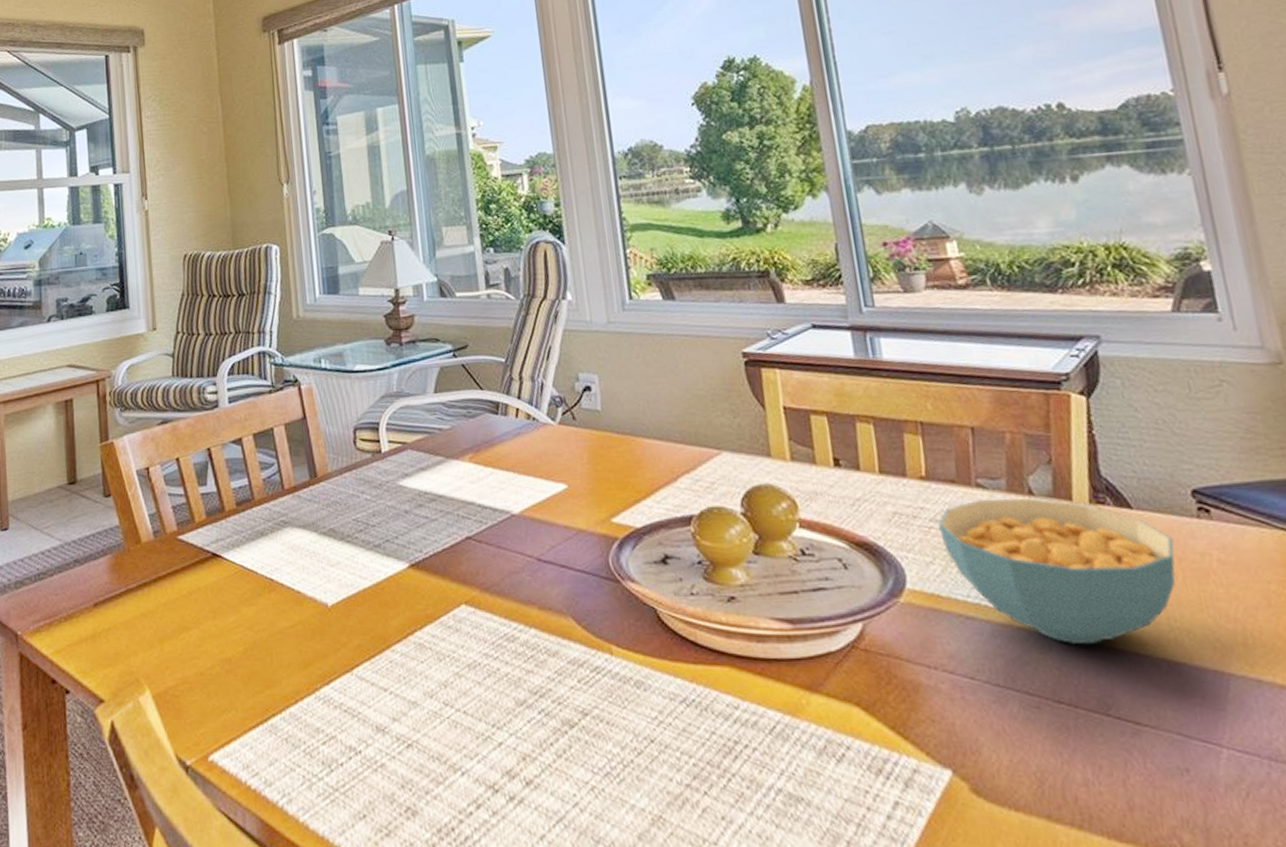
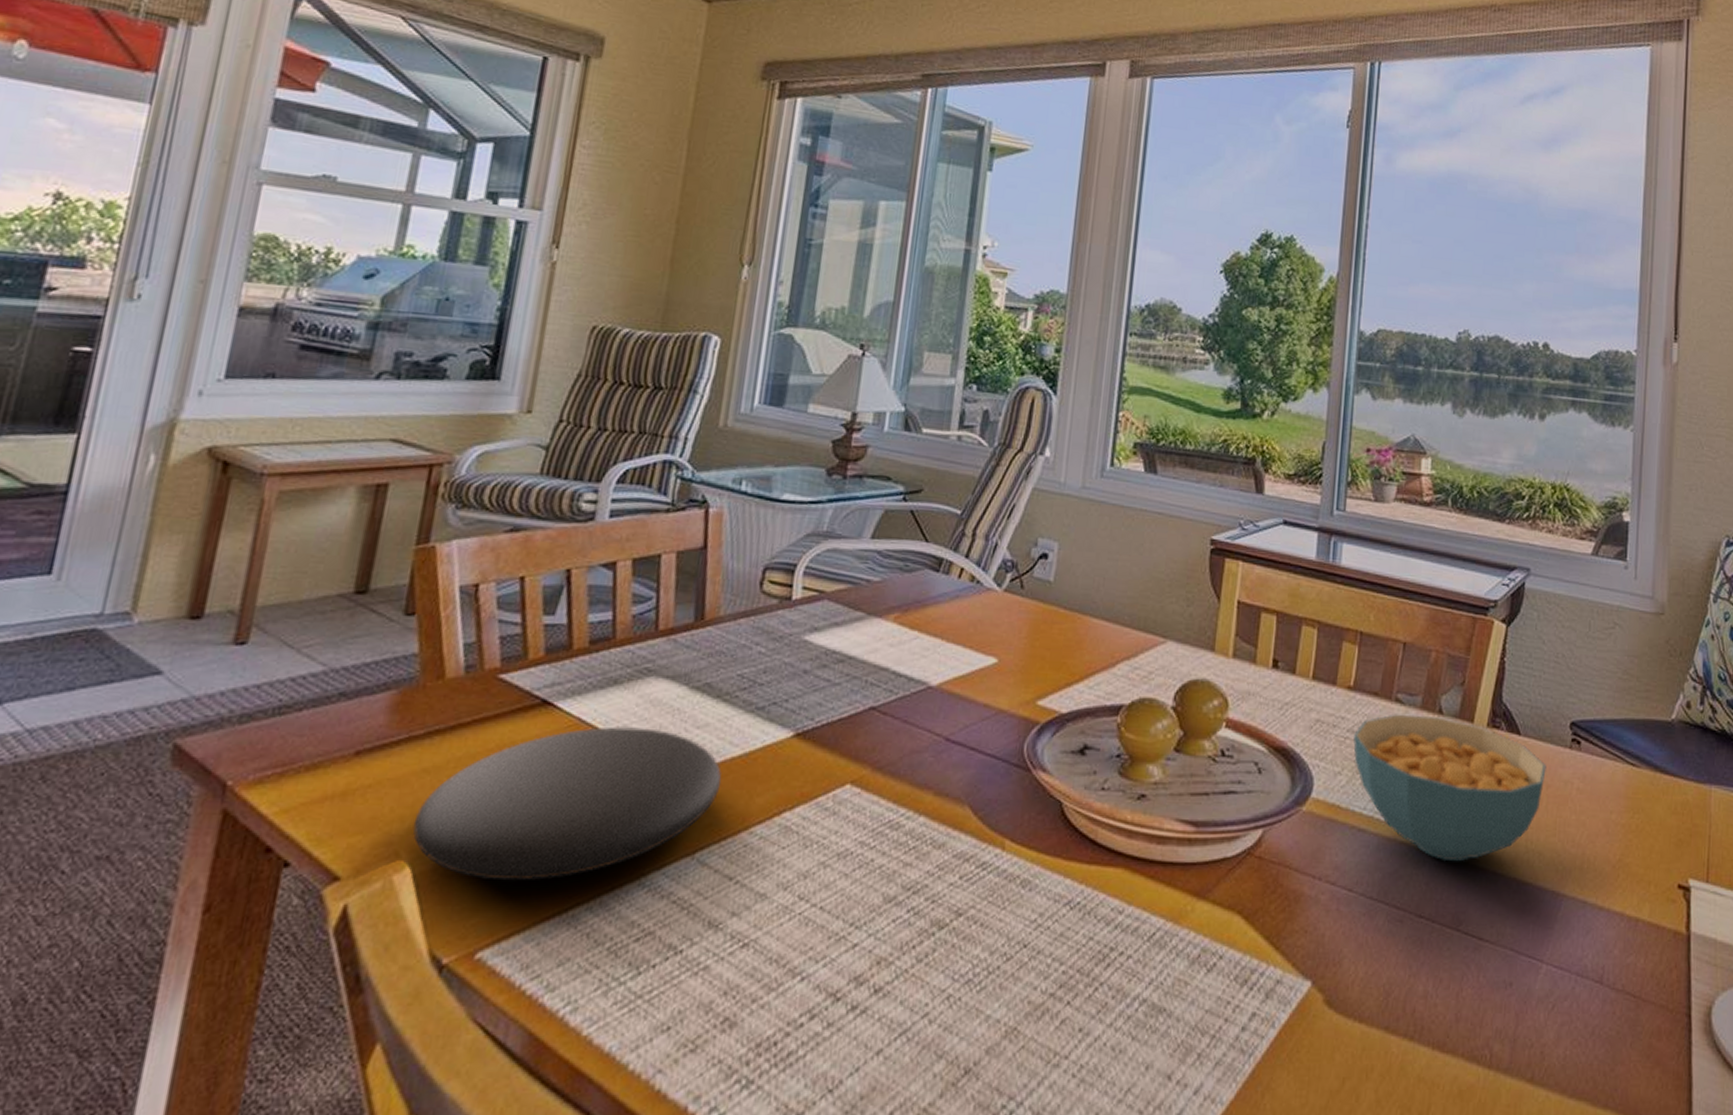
plate: none [144,569,361,698] -> present [413,726,722,881]

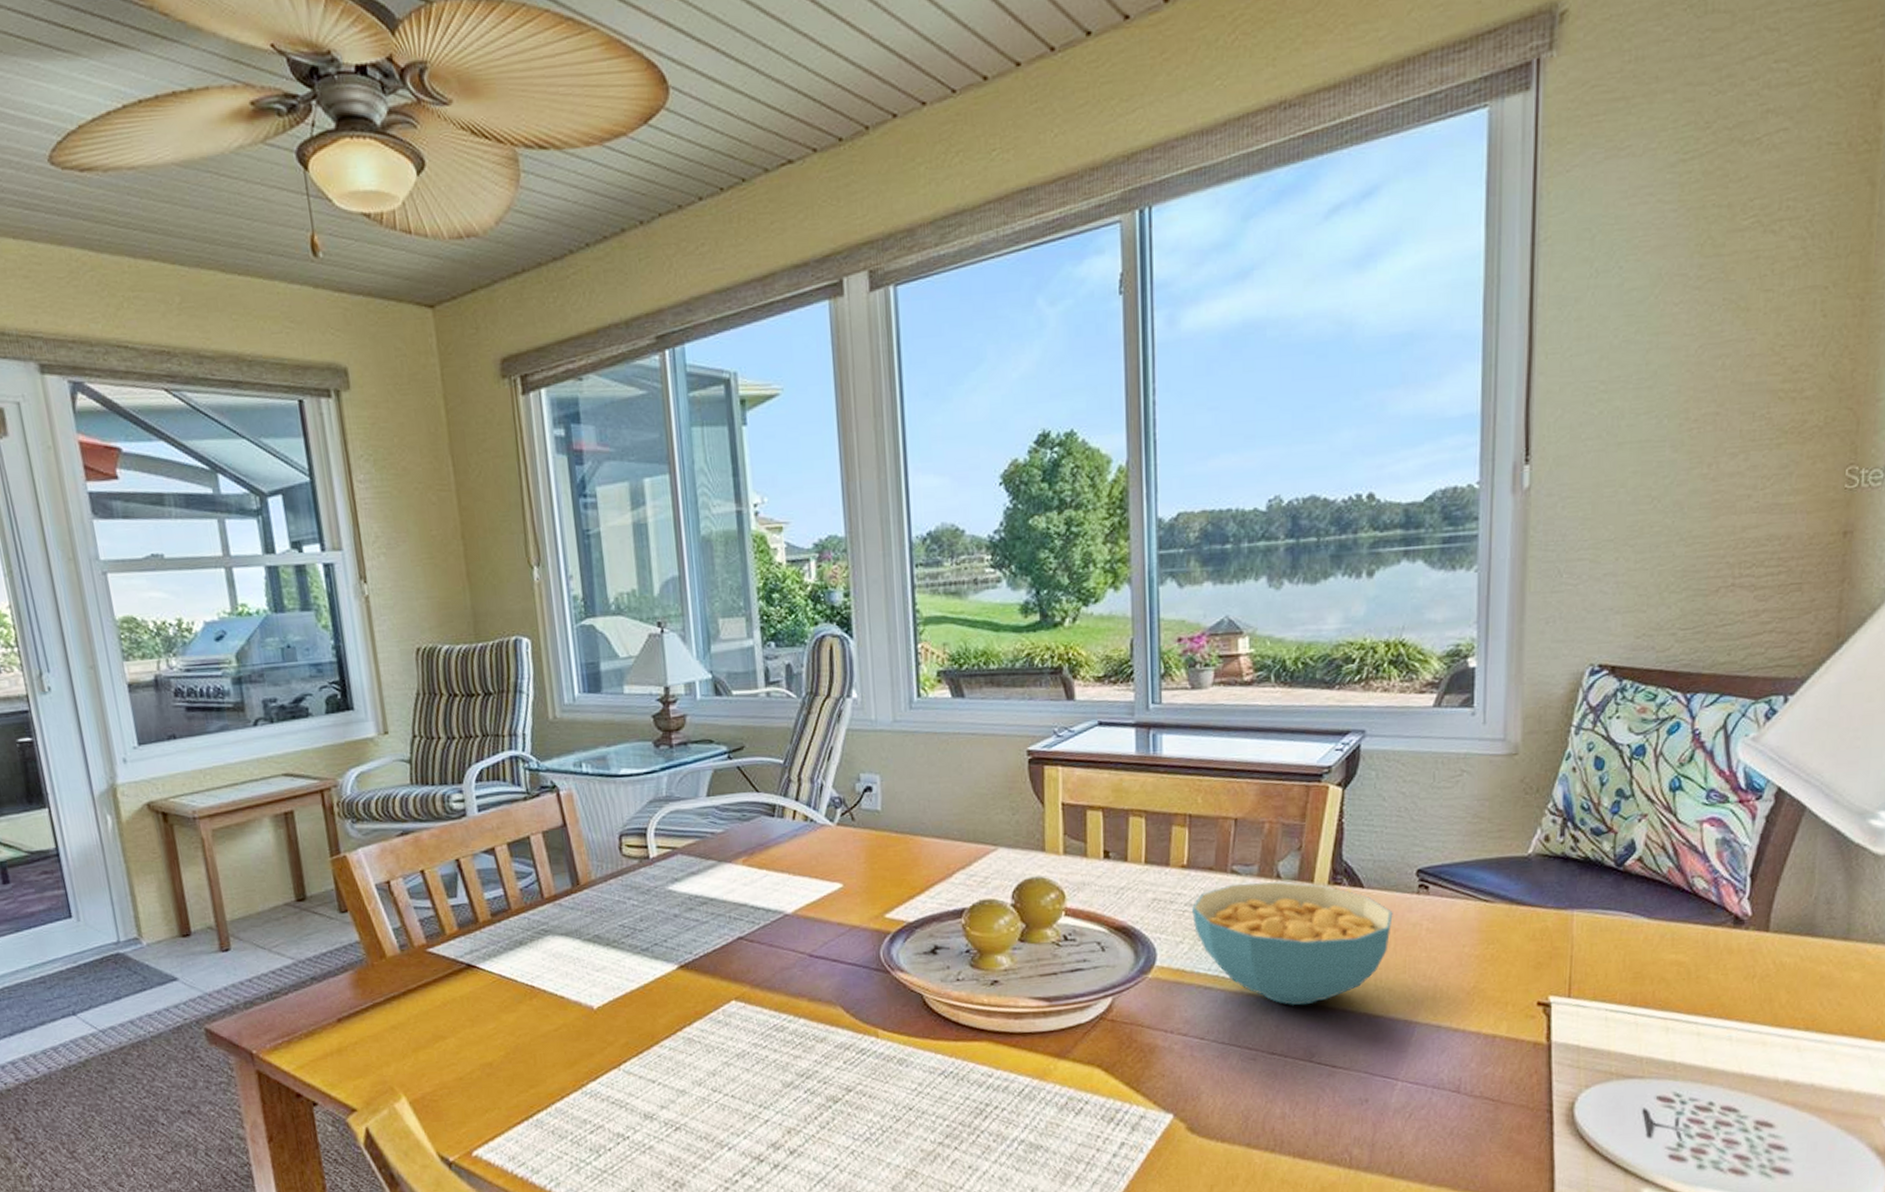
plate: present [413,726,722,881] -> none [397,975,628,1100]

